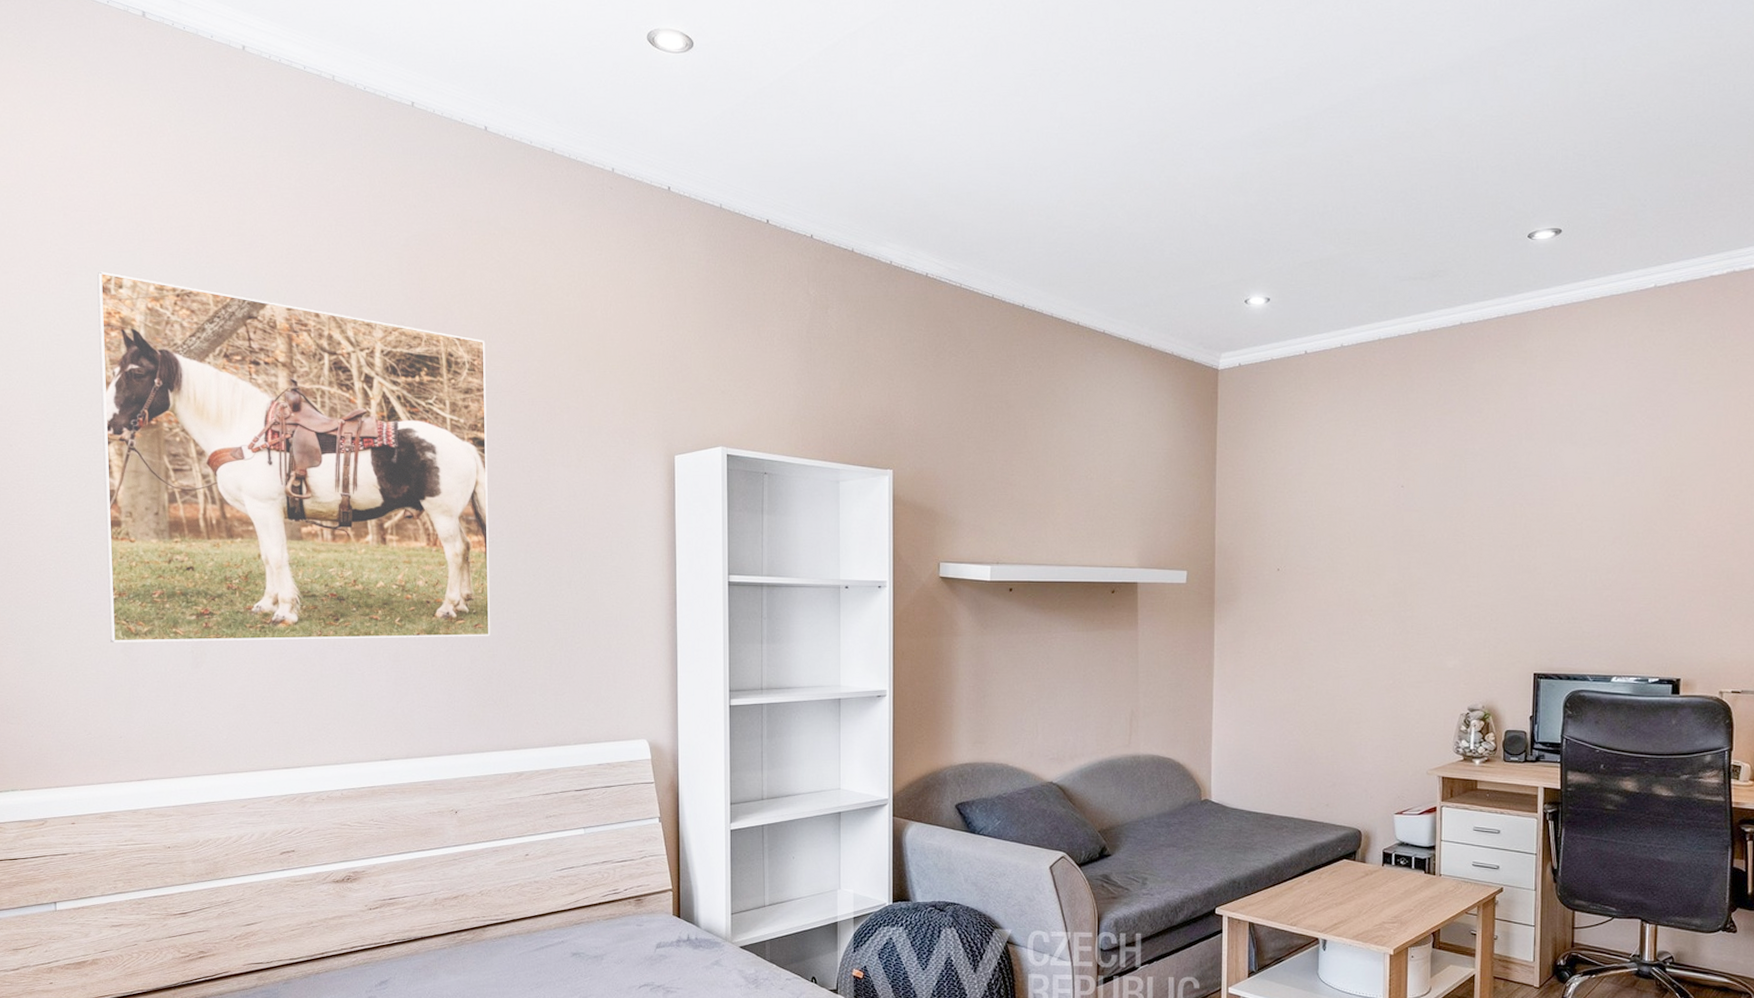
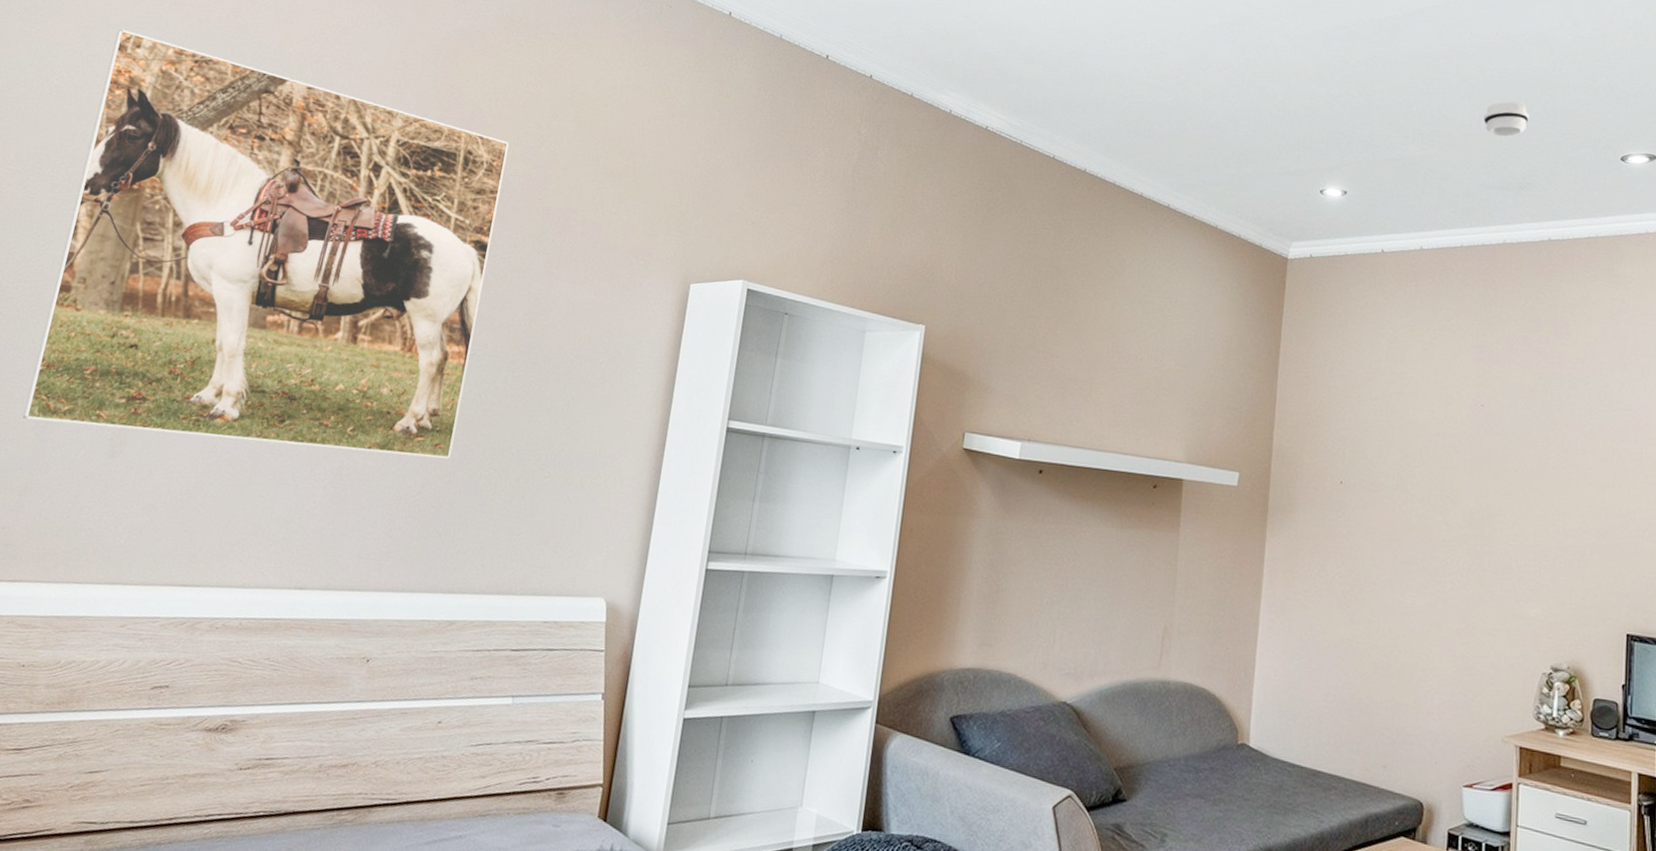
smoke detector: none [1396,191,1440,227] -> present [1483,102,1529,137]

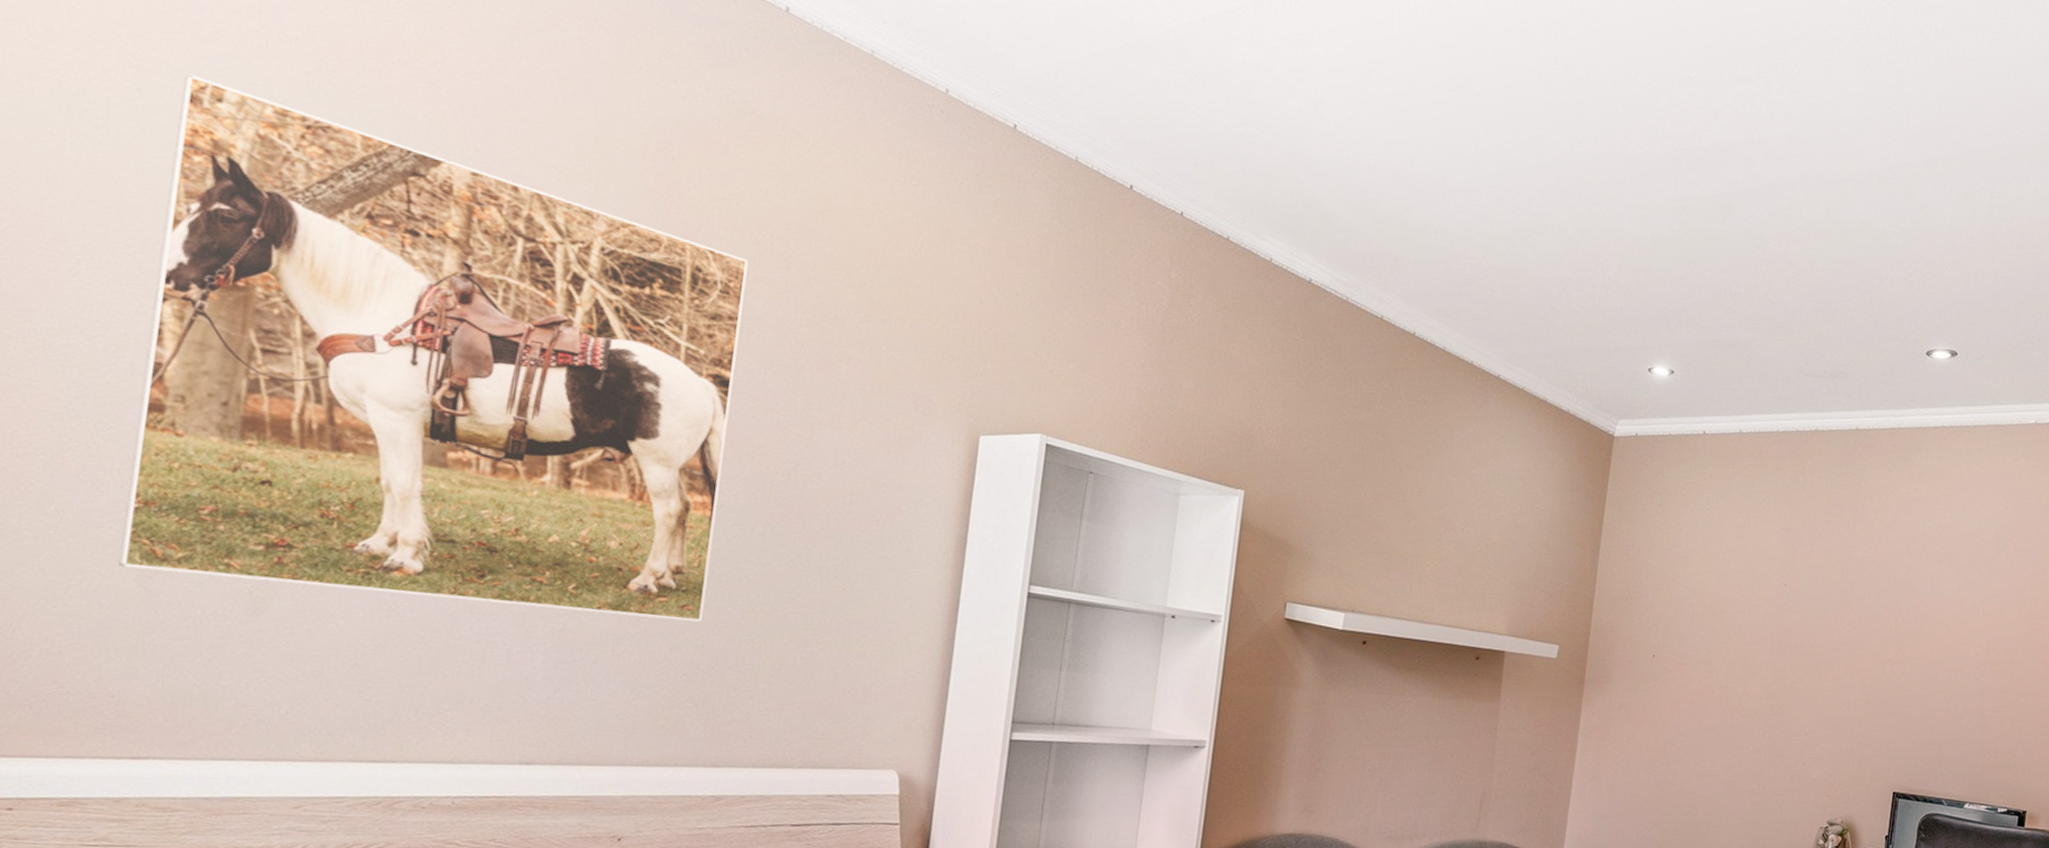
smoke detector: present [1483,102,1529,137] -> none [1806,289,1848,325]

